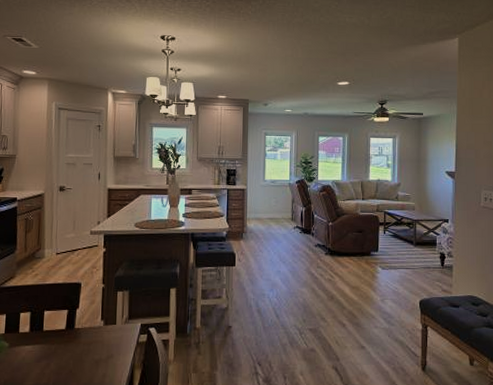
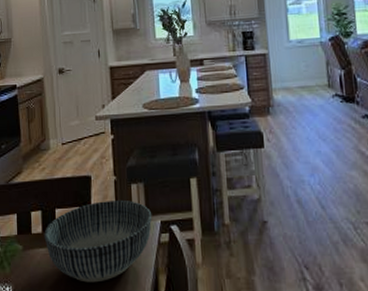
bowl: none [31,305,134,376] -> present [44,201,152,283]

